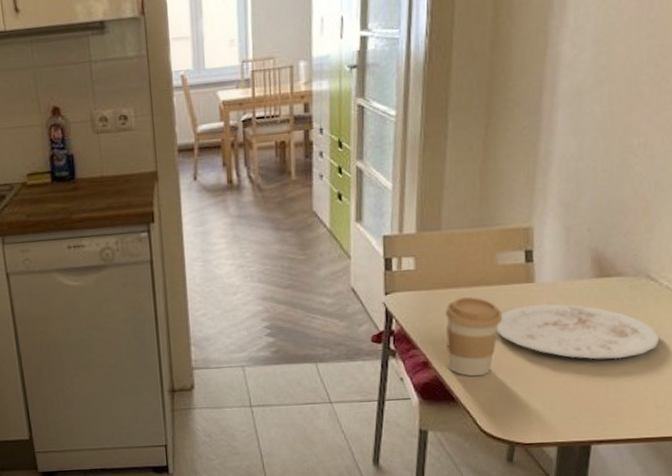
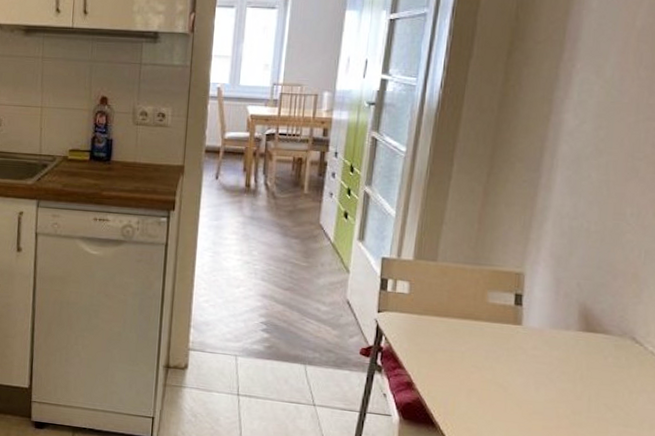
coffee cup: present [444,296,503,377] -> none [431,327,488,406]
plate: present [496,303,660,360] -> none [481,345,642,414]

